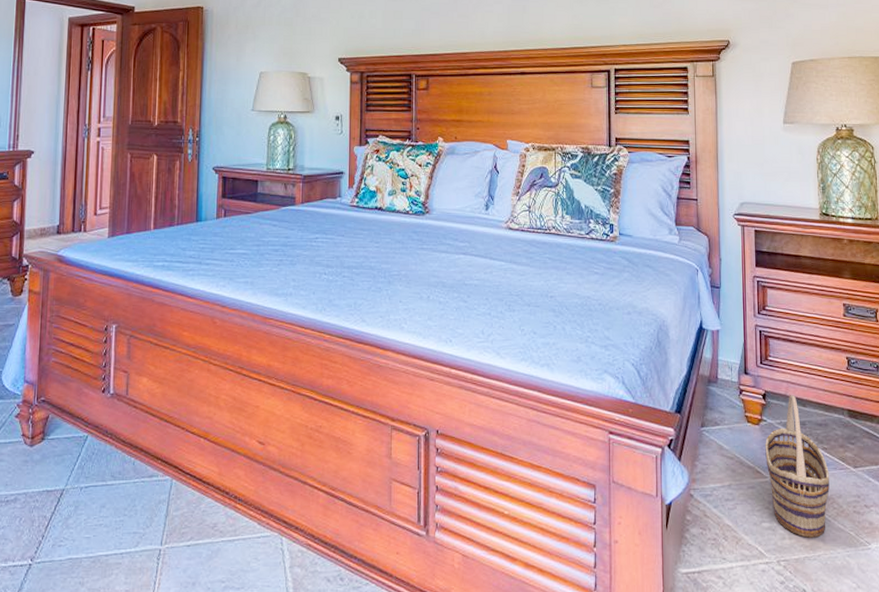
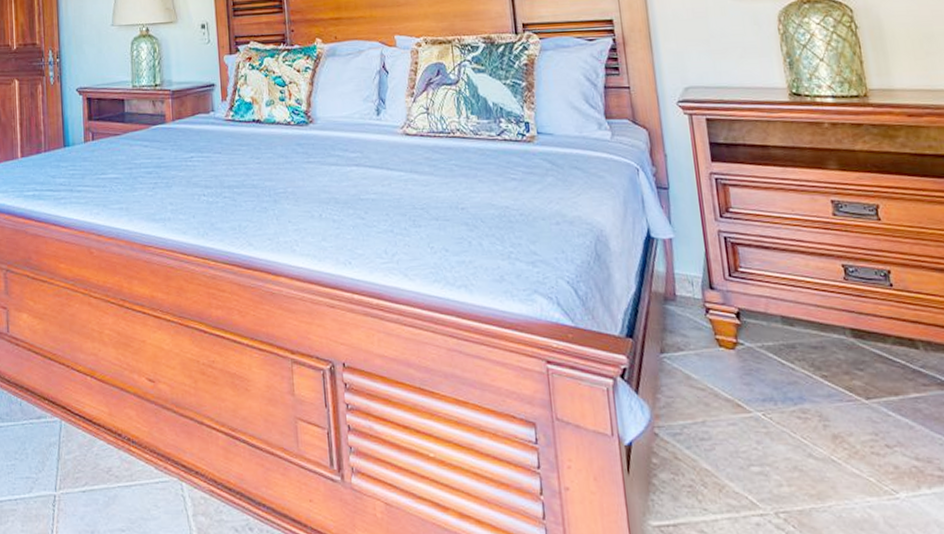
basket: present [765,395,830,538] -> none [744,313,836,485]

